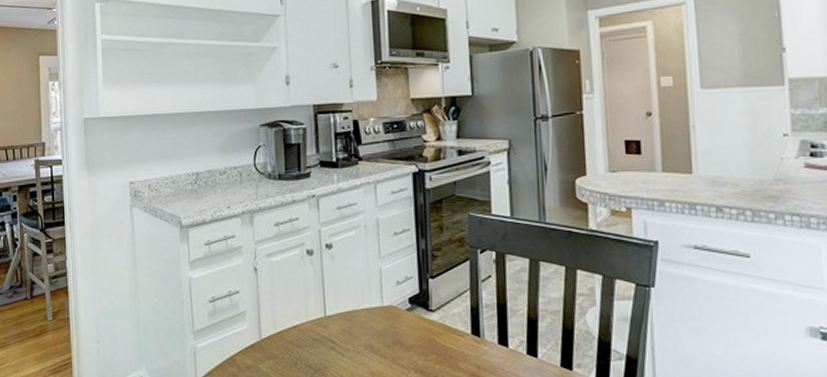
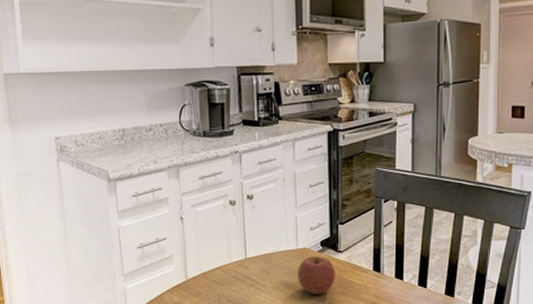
apple: none [383,315,427,361] -> present [298,256,335,294]

